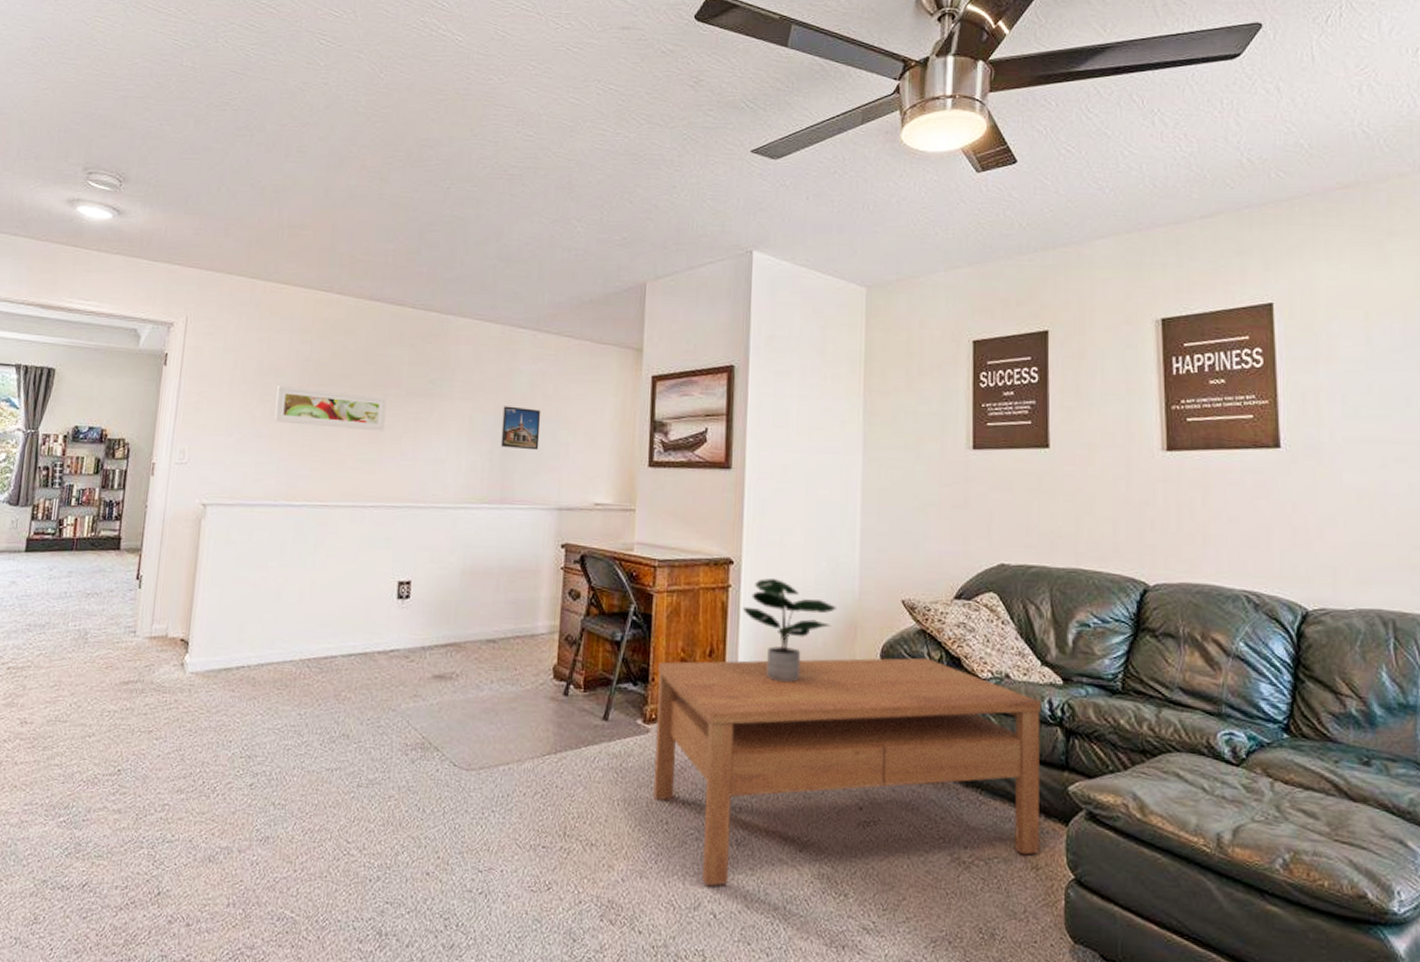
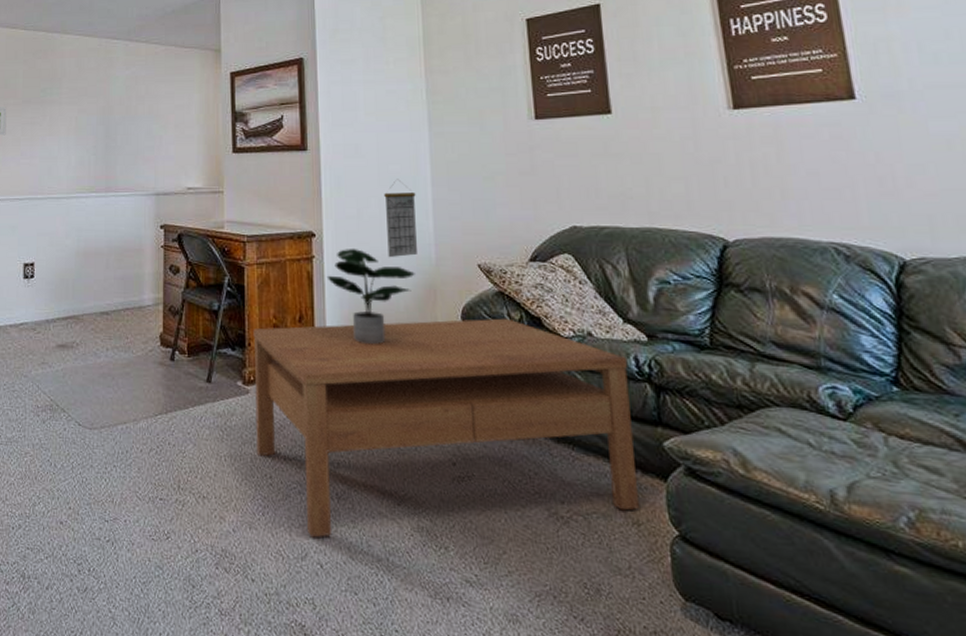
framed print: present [500,406,541,451] -> none [103,107,136,144]
calendar: none [809,505,844,590] -> present [384,179,417,258]

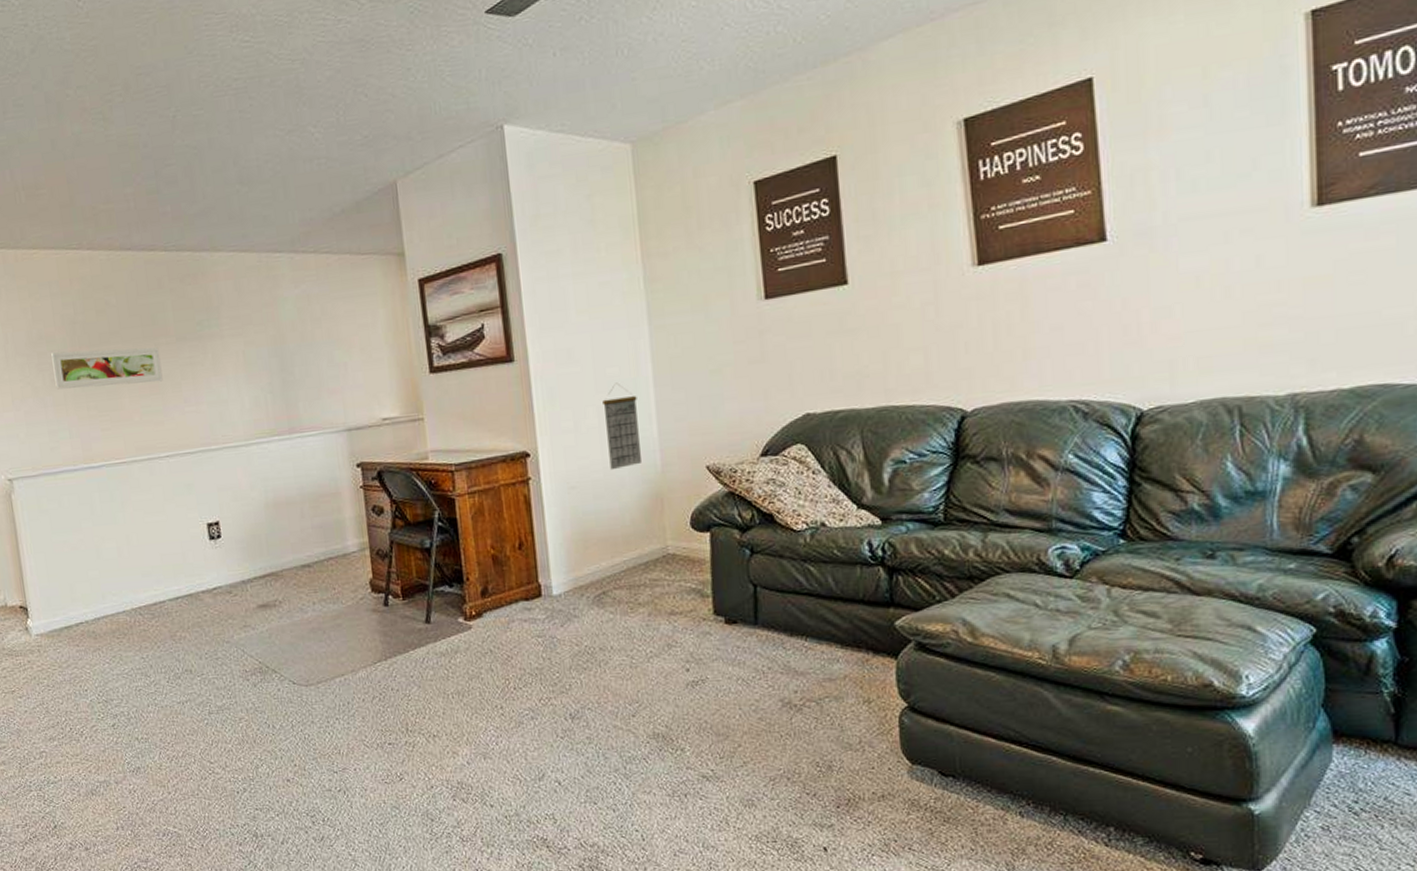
coffee table: present [253,318,639,538] -> none [470,518,870,759]
potted plant: present [326,248,415,345] -> none [545,463,640,564]

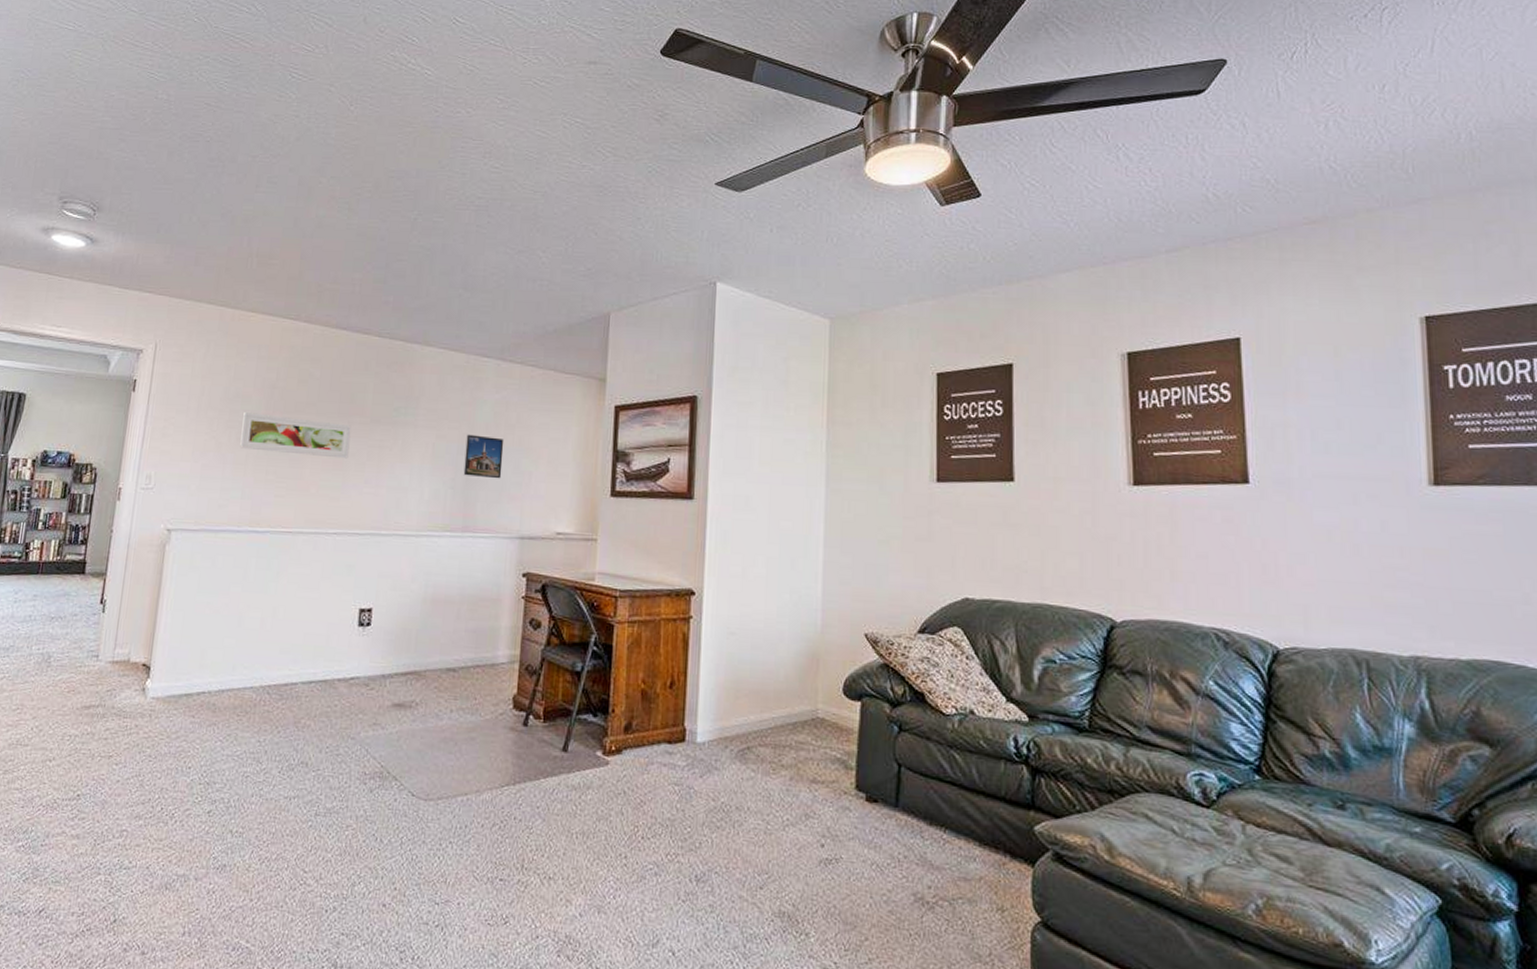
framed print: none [274,333,317,378] -> present [463,434,504,479]
calendar: present [603,382,641,471] -> none [771,537,806,623]

